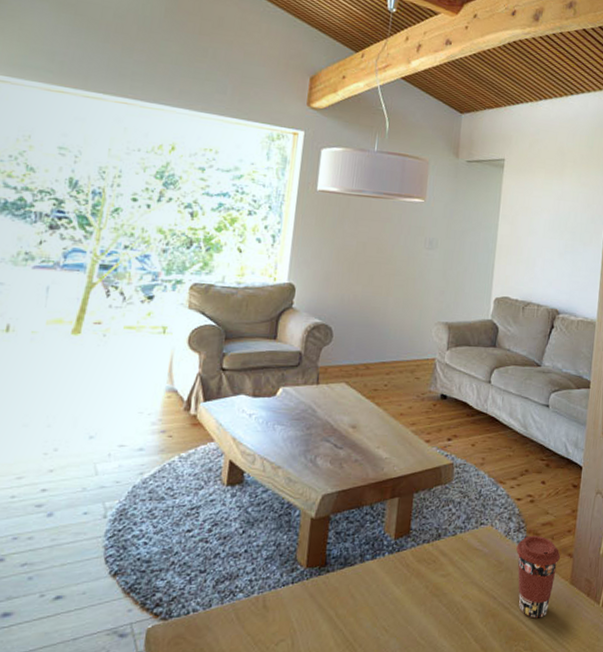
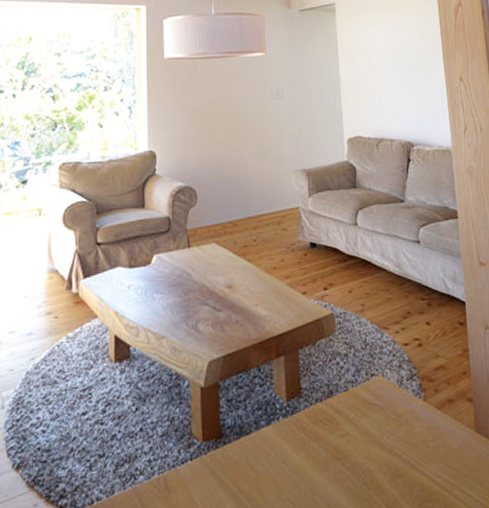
coffee cup: present [516,535,560,619] -> none [412,381,460,475]

